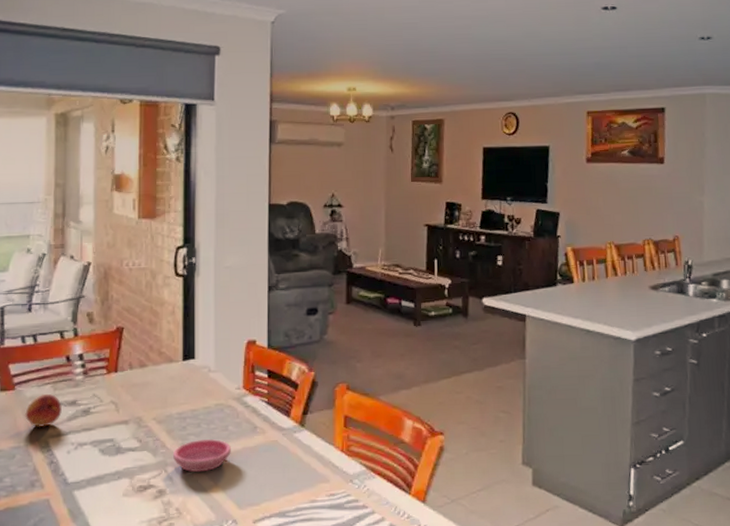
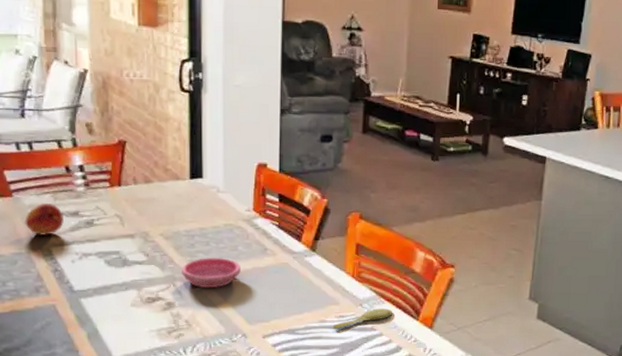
spoon: none [323,483,383,509] -> present [332,308,392,329]

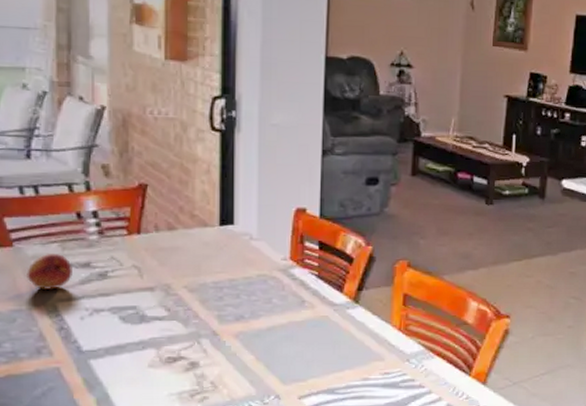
saucer: present [181,258,241,289] -> none [207,312,275,346]
spoon: present [332,308,392,329] -> none [376,363,442,387]

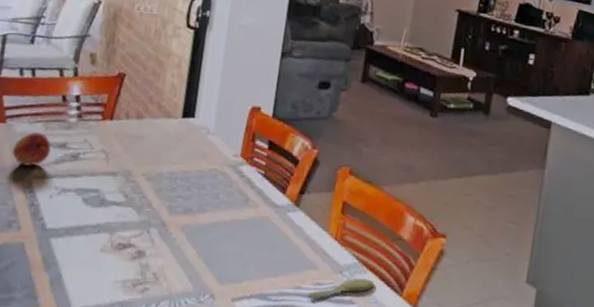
spoon: none [376,363,442,387] -> present [307,278,374,298]

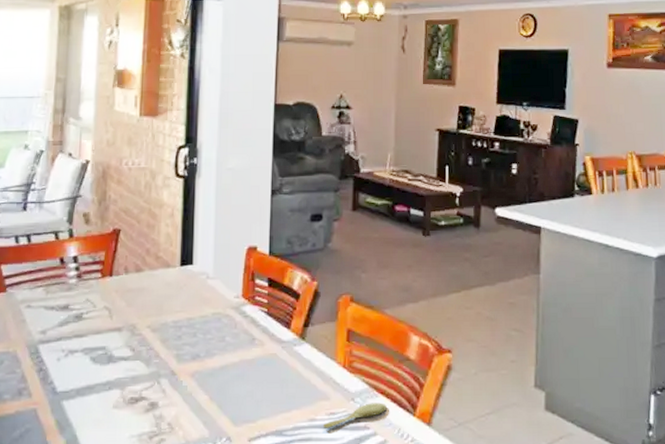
fruit: present [12,131,51,166] -> none [15,297,54,332]

